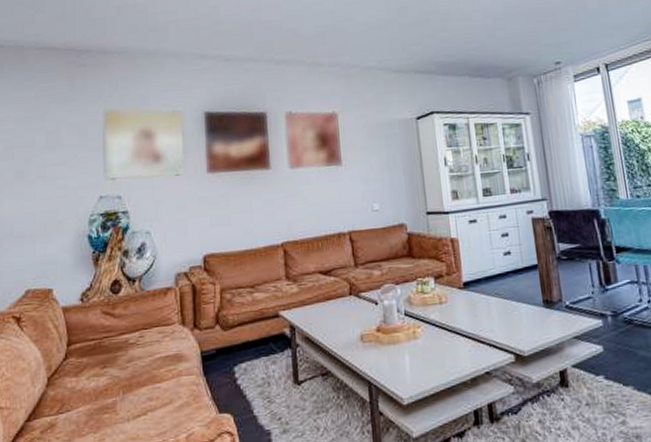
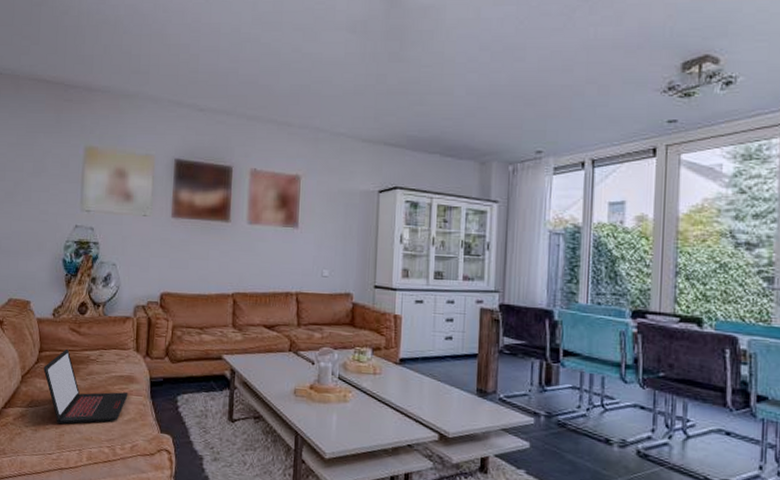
laptop: none [74,336,177,427] -> present [43,348,128,425]

